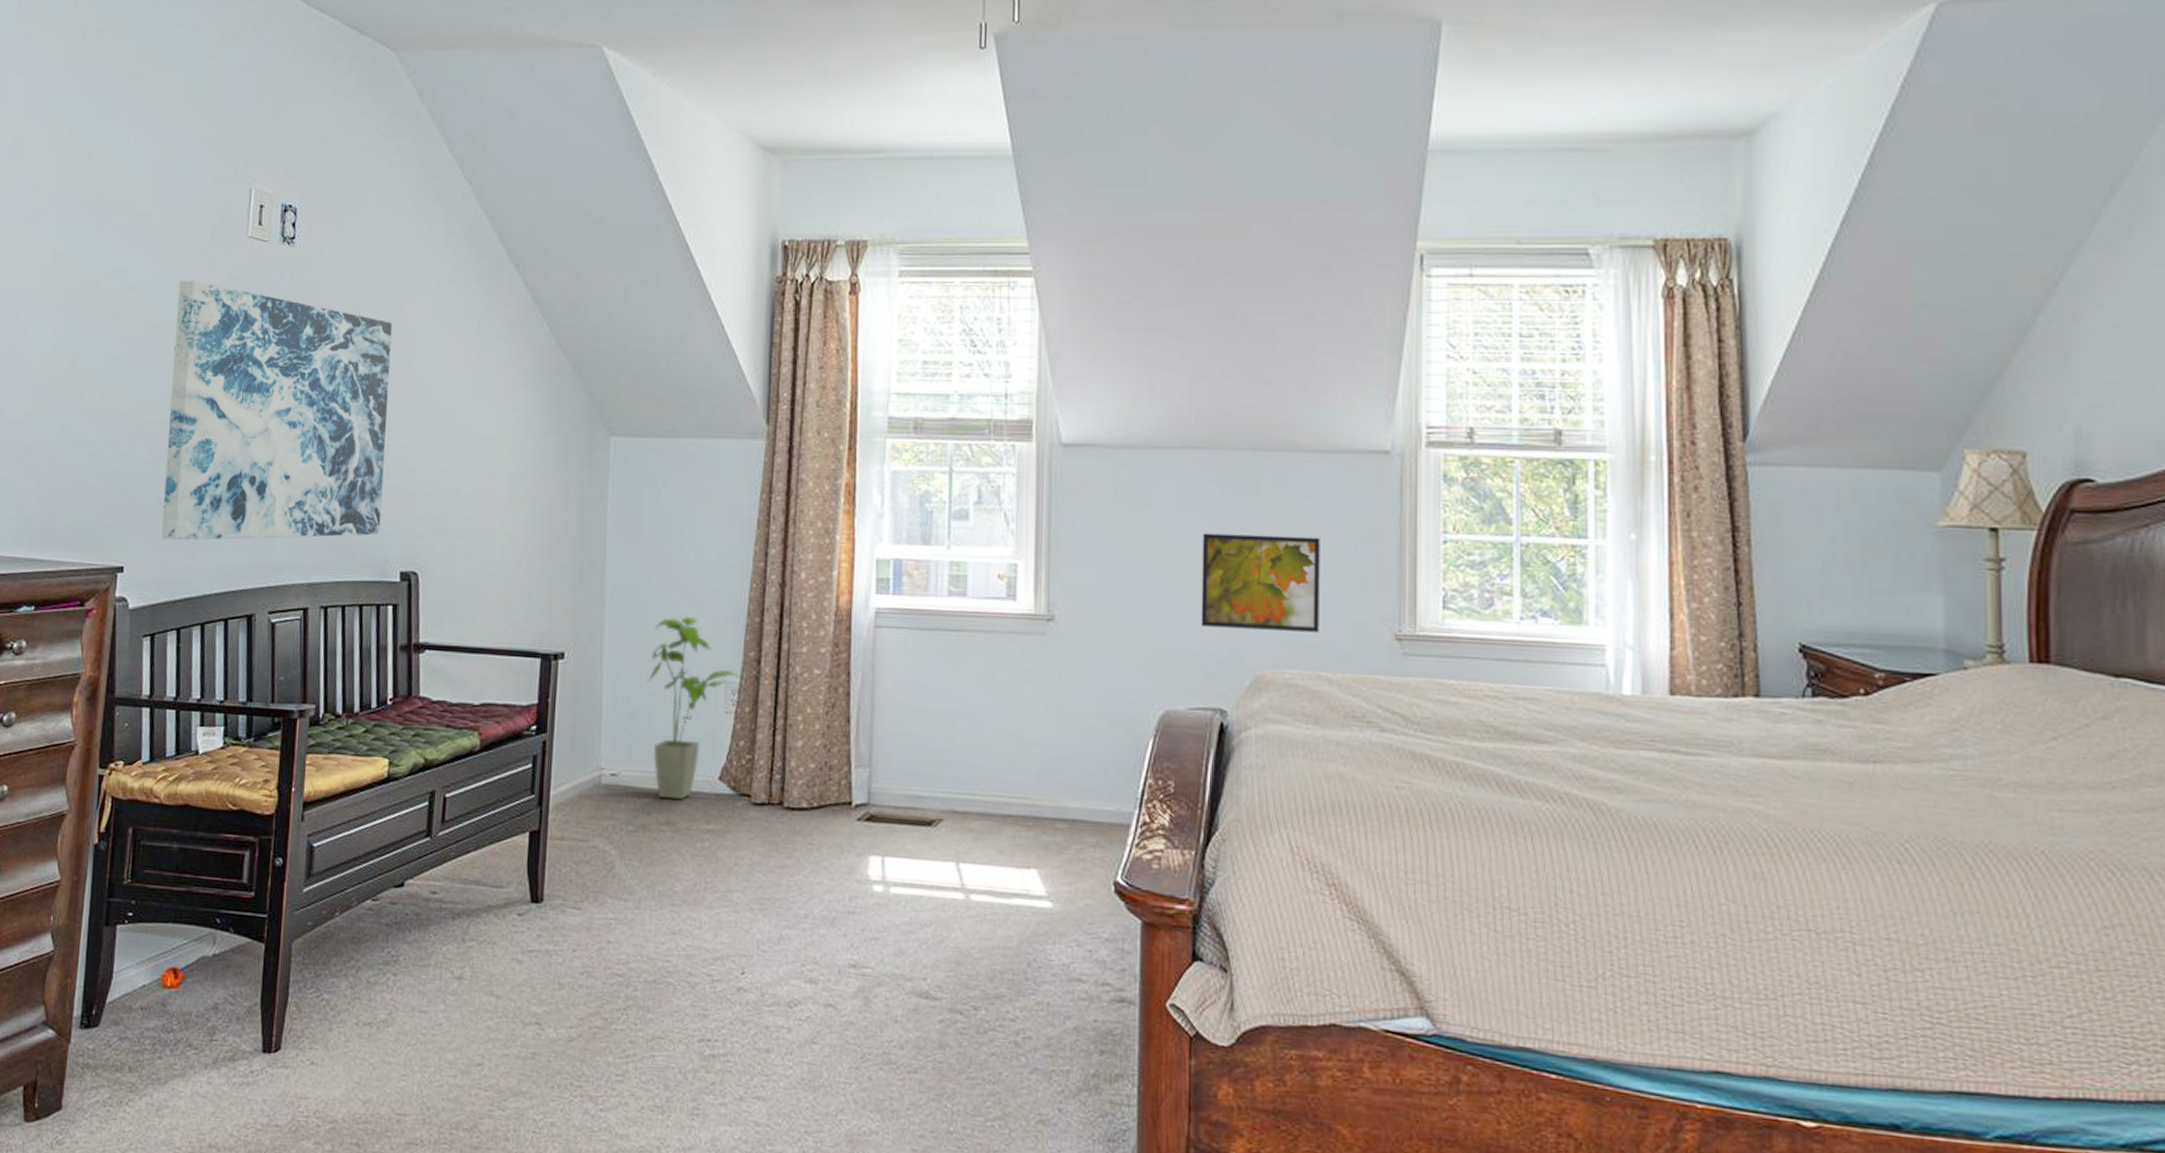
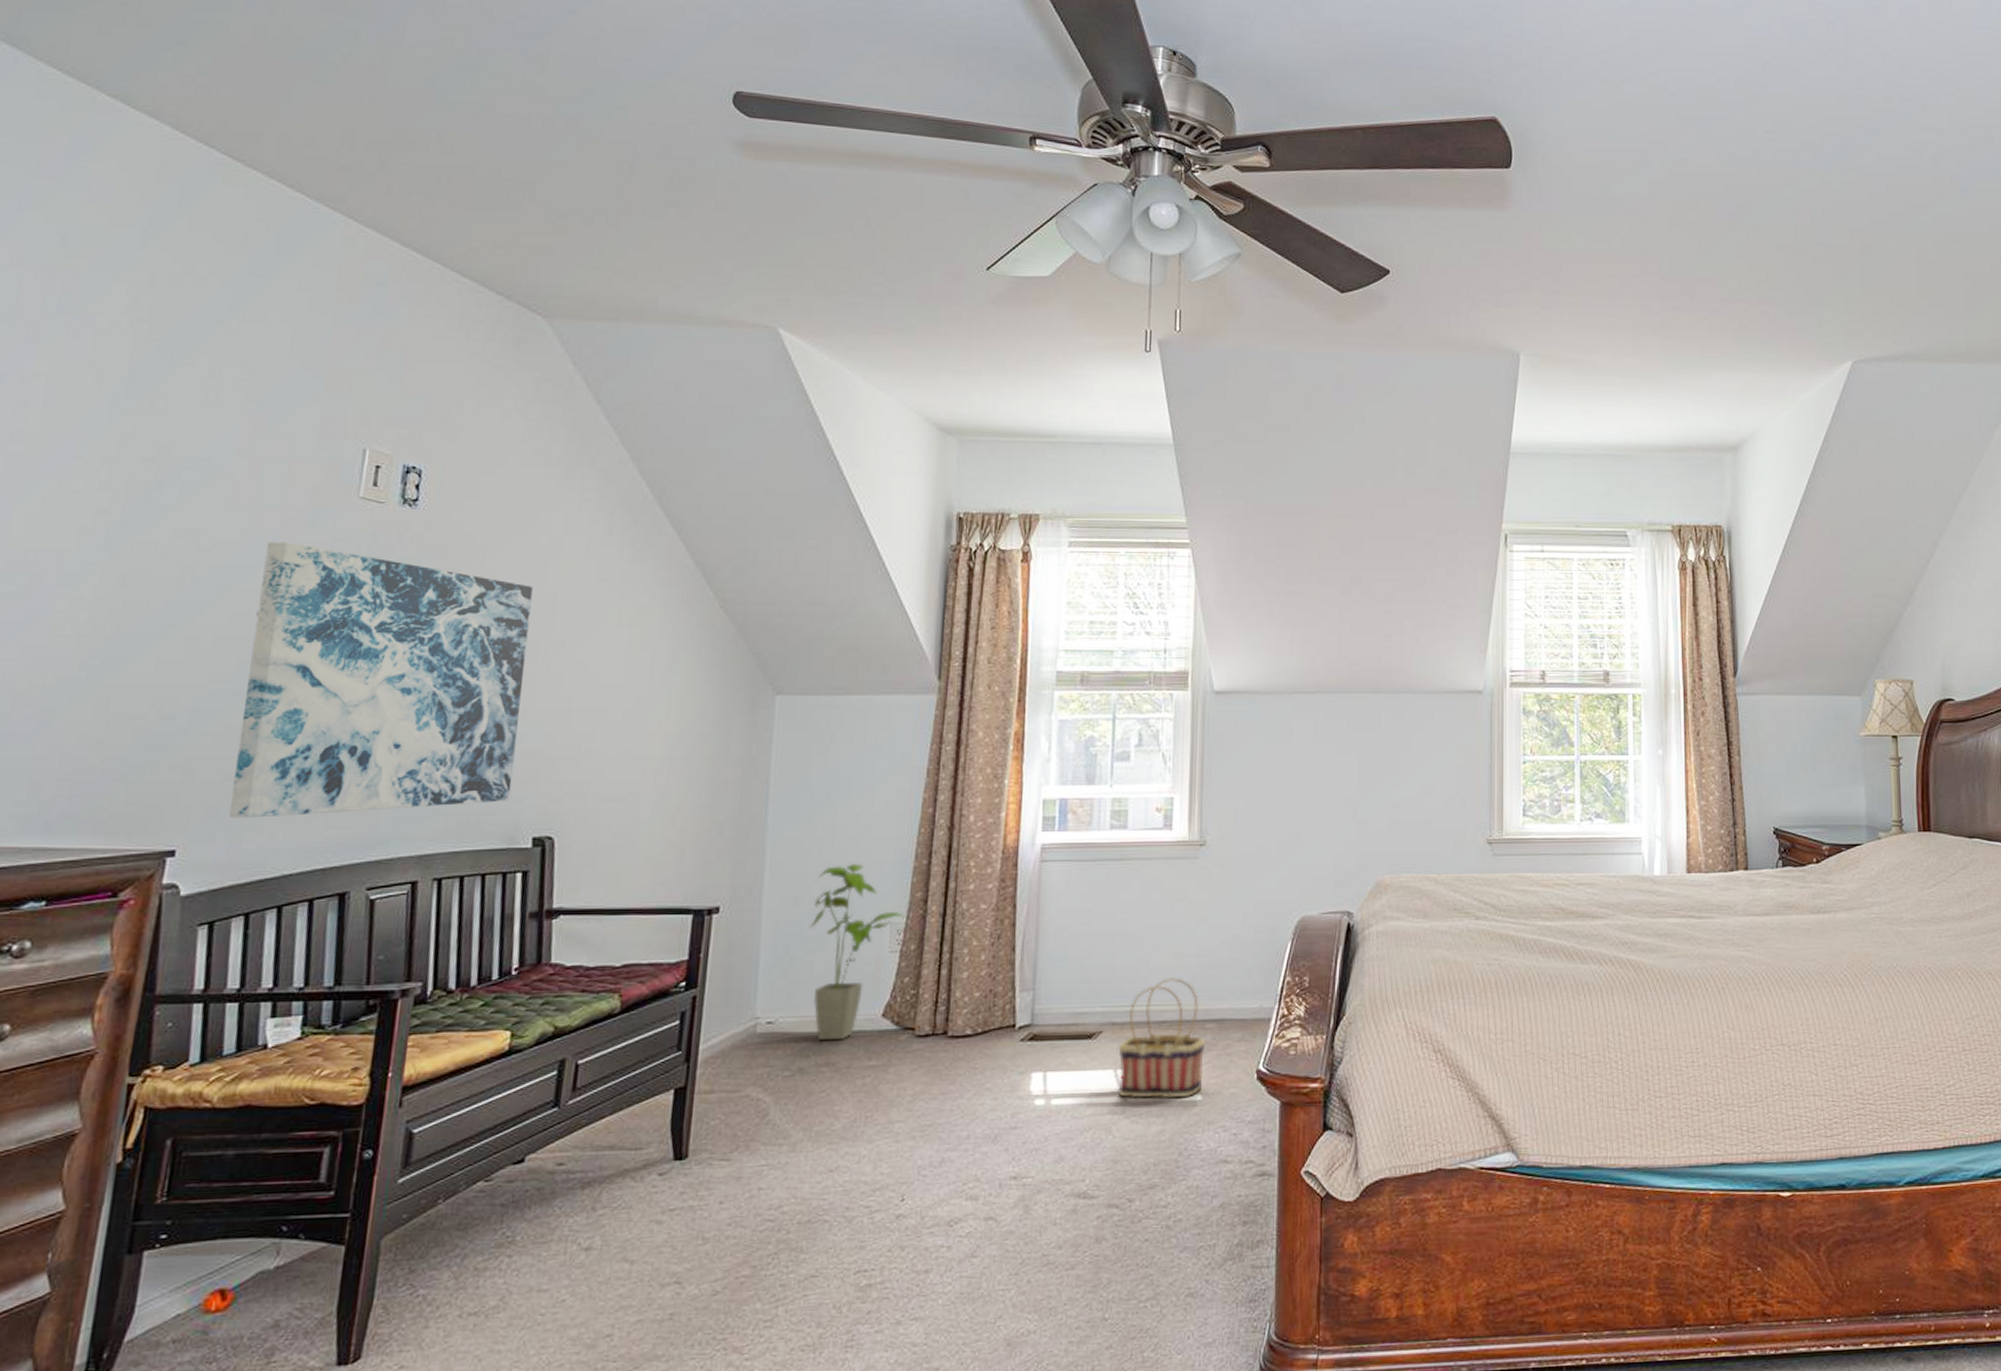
basket: none [960,767,1056,904] -> present [1118,978,1206,1099]
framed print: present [1201,533,1320,632] -> none [1331,763,1428,842]

